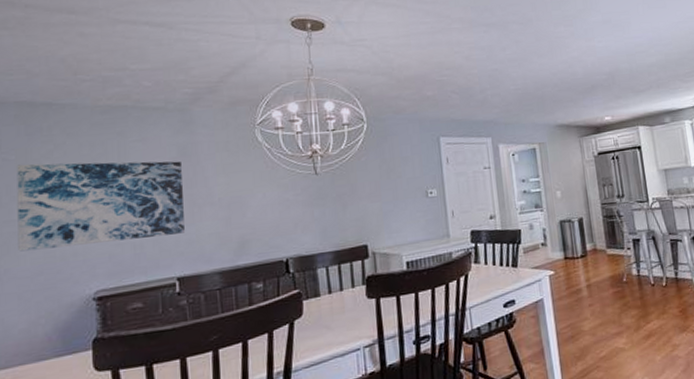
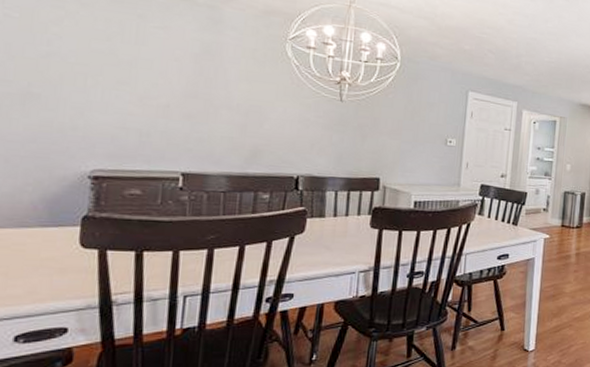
wall art: present [17,161,185,252] -> none [11,24,203,131]

